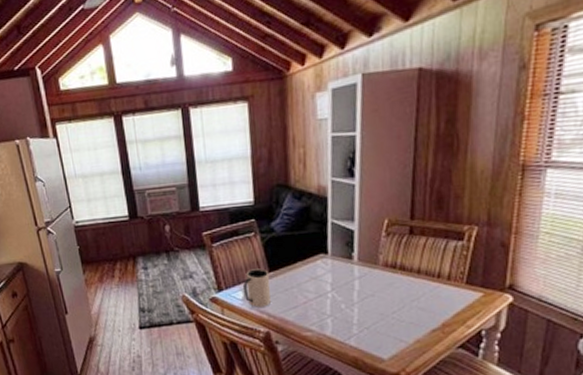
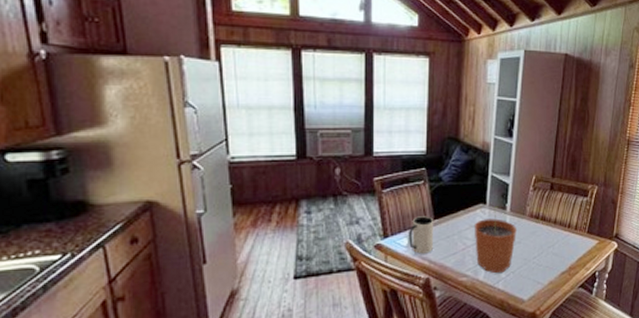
plant pot: none [315,255,369,329] -> present [474,205,516,274]

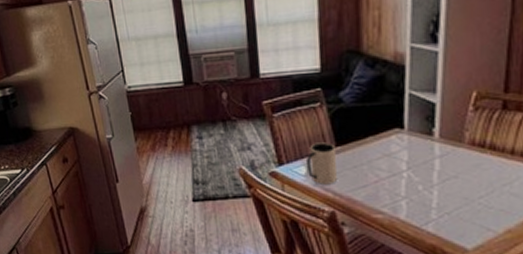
plant pot: present [474,205,516,274] -> none [388,130,451,214]

